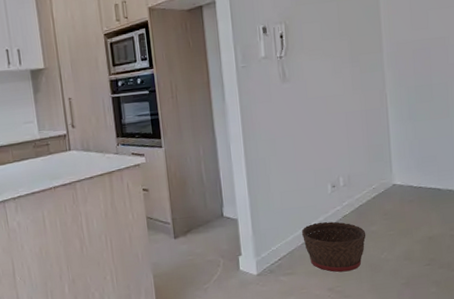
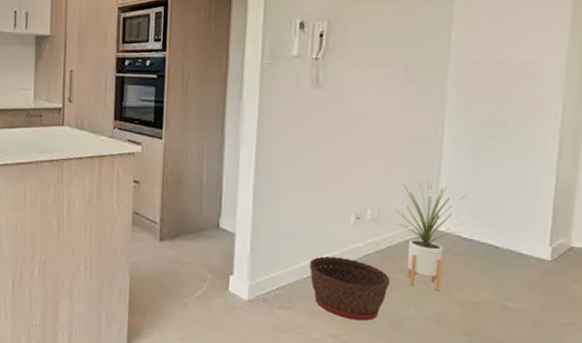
house plant: none [361,145,414,234] -> present [395,180,466,291]

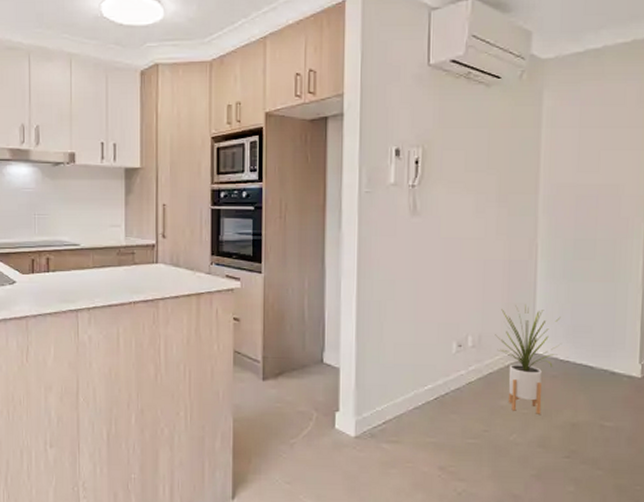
basket: present [309,256,391,321] -> none [414,386,494,450]

